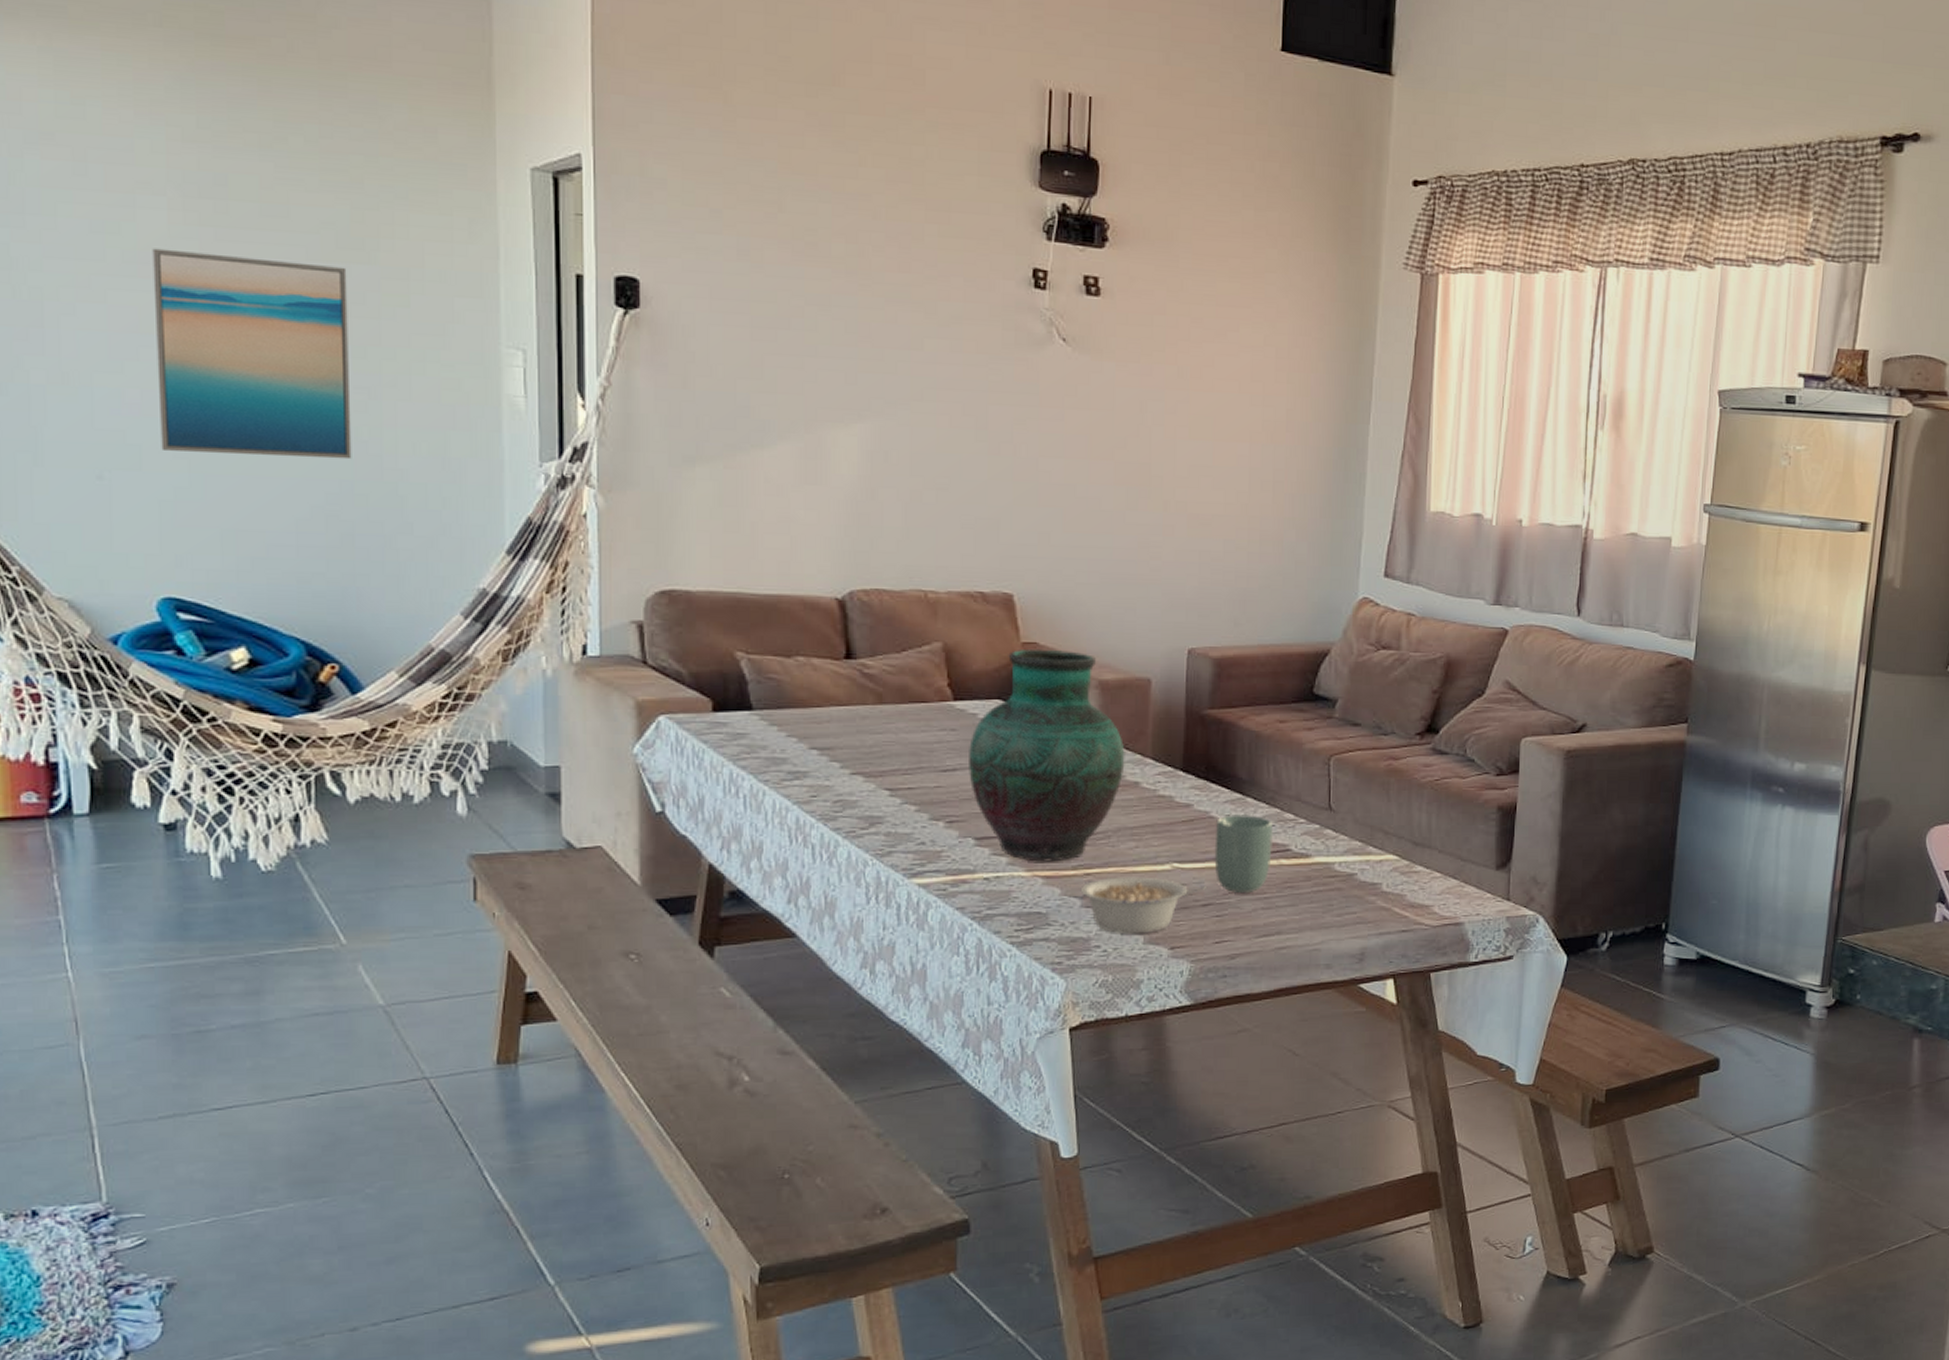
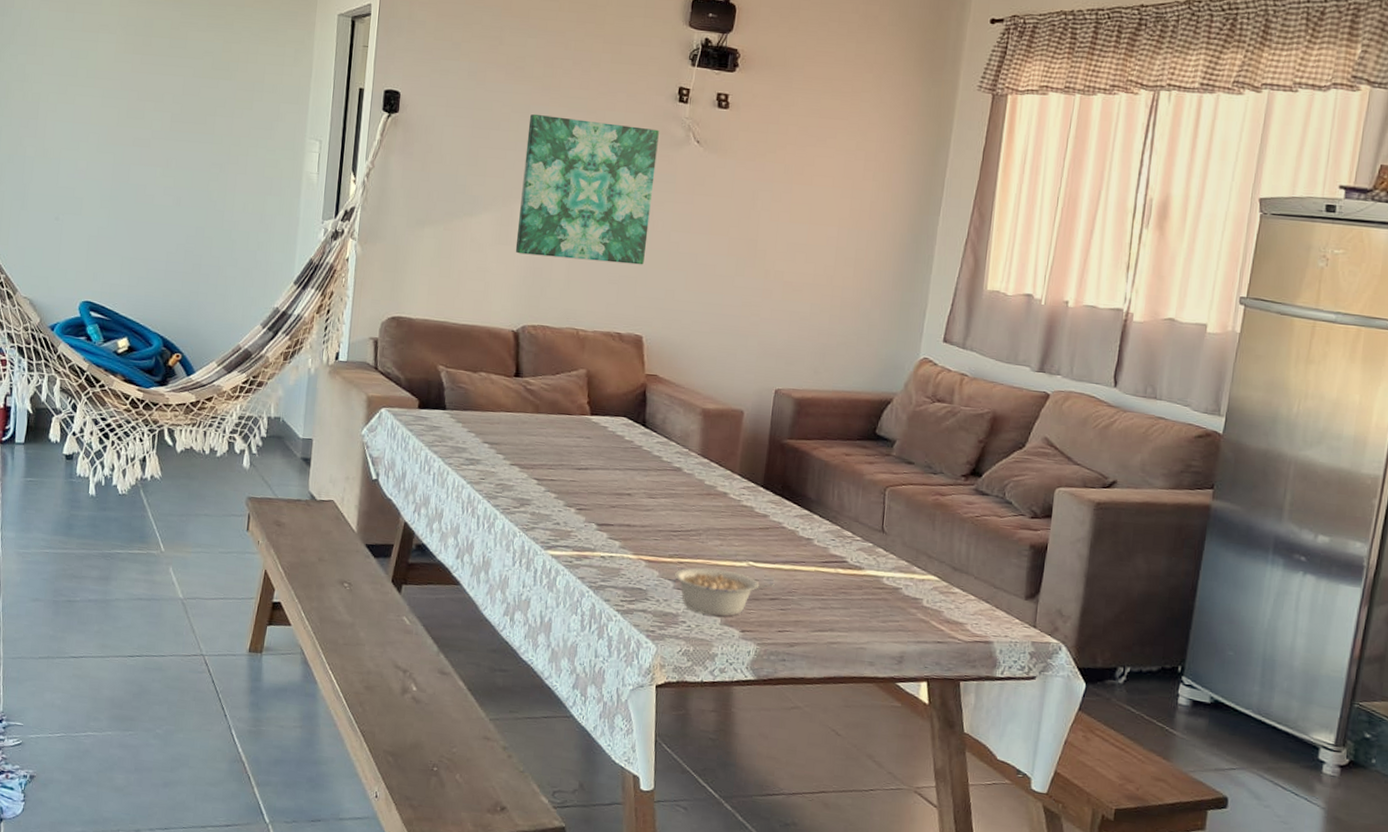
wall art: present [152,248,352,460] -> none [94,68,217,213]
wall art: none [829,306,1011,503] -> present [515,114,659,265]
vase: present [969,648,1125,862] -> none [597,379,719,550]
cup: present [1214,815,1274,894] -> none [782,527,834,594]

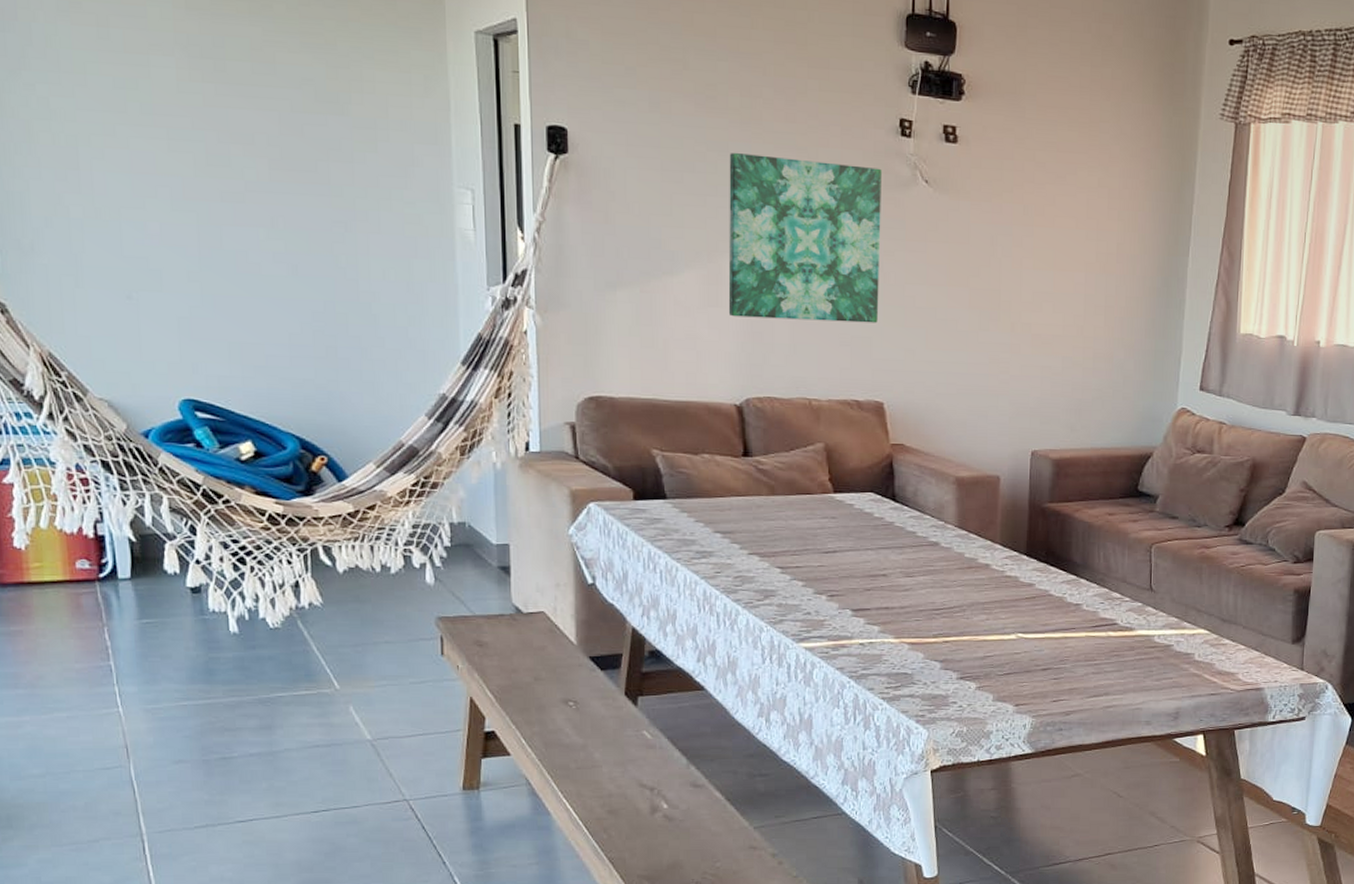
legume: present [674,567,775,616] -> none [940,644,1046,692]

